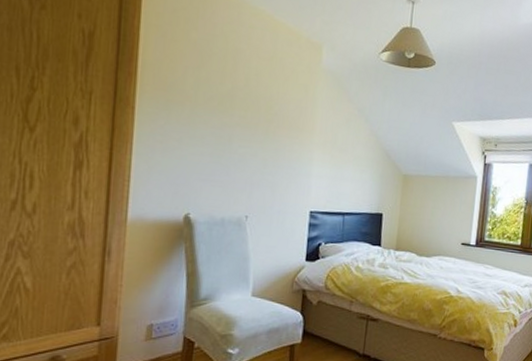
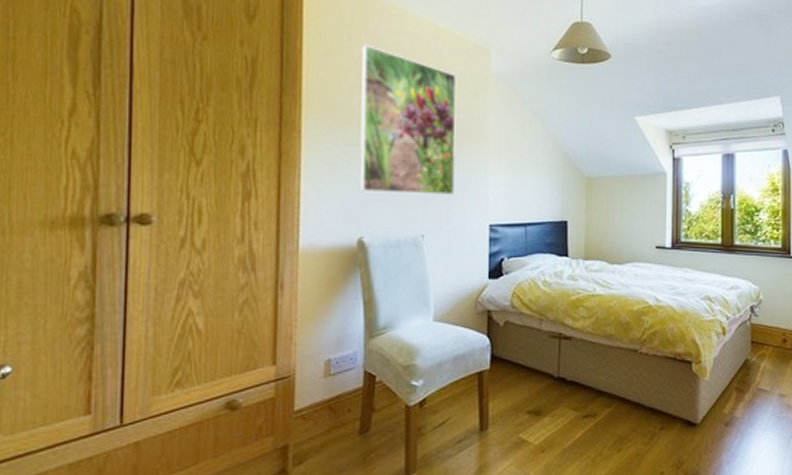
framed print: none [188,29,288,182] -> present [359,44,457,196]

